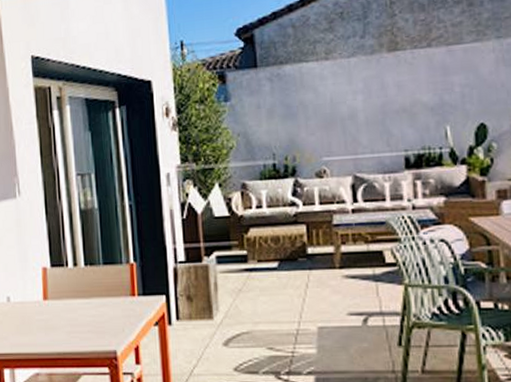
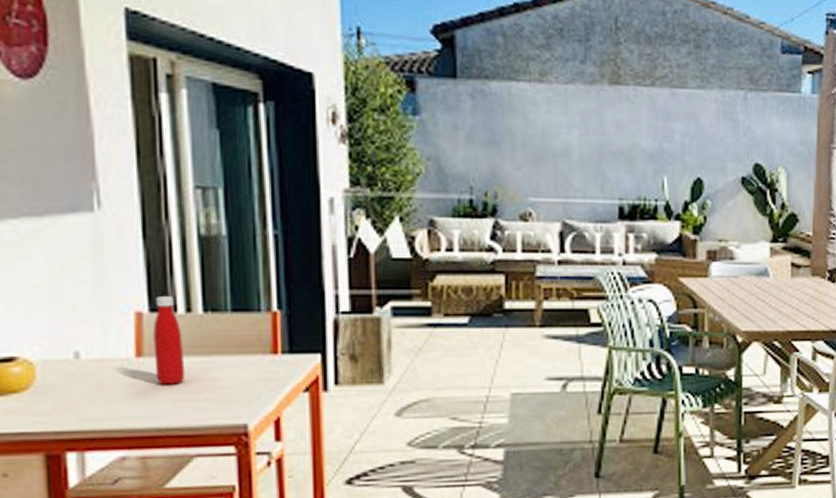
bottle: none [53,255,75,320] -> present [153,296,186,385]

